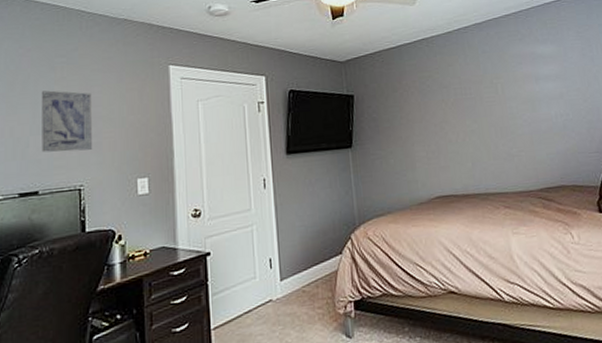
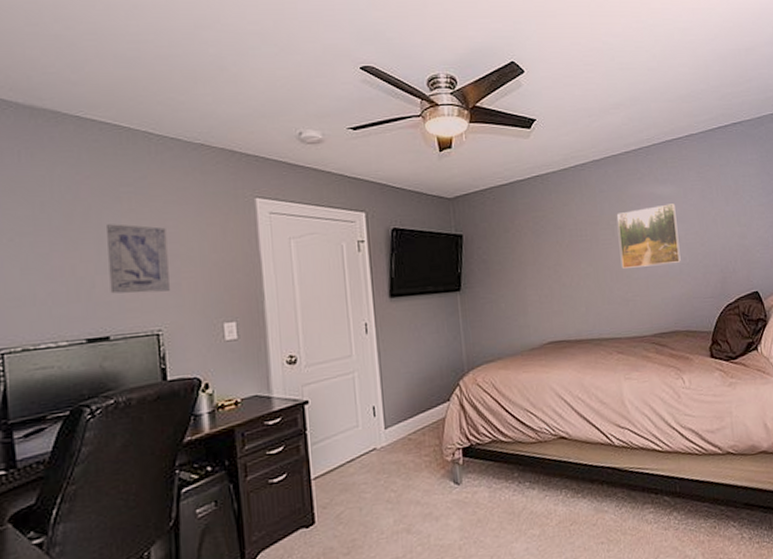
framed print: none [499,62,564,125] -> present [616,203,681,269]

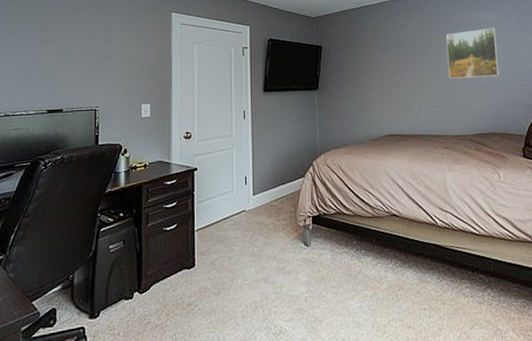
wall art: present [105,224,170,294] -> none [66,28,108,79]

